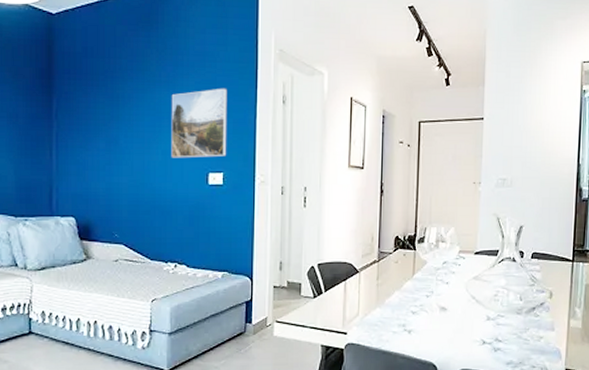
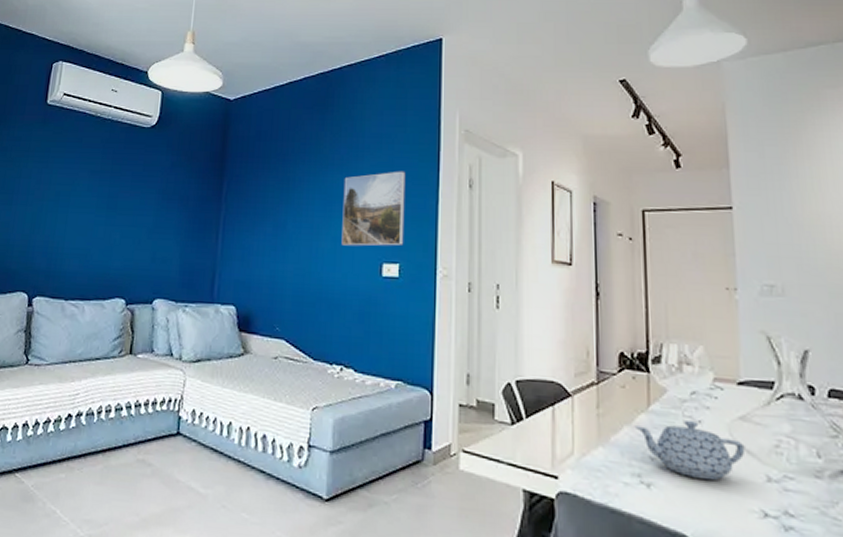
teapot: none [402,282,475,323] -> present [634,419,746,480]

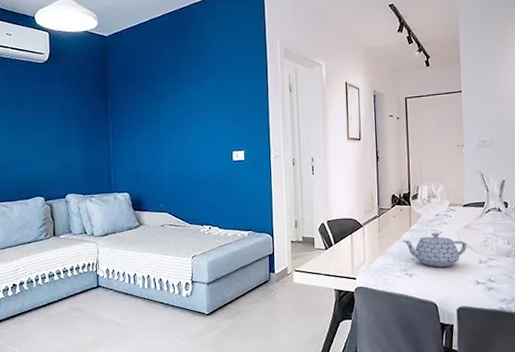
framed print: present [341,171,406,246] -> none [199,83,246,141]

